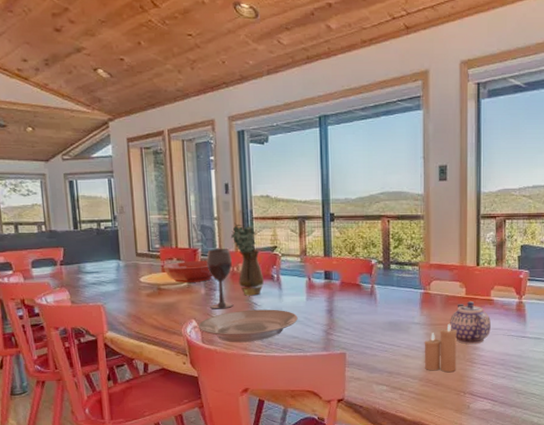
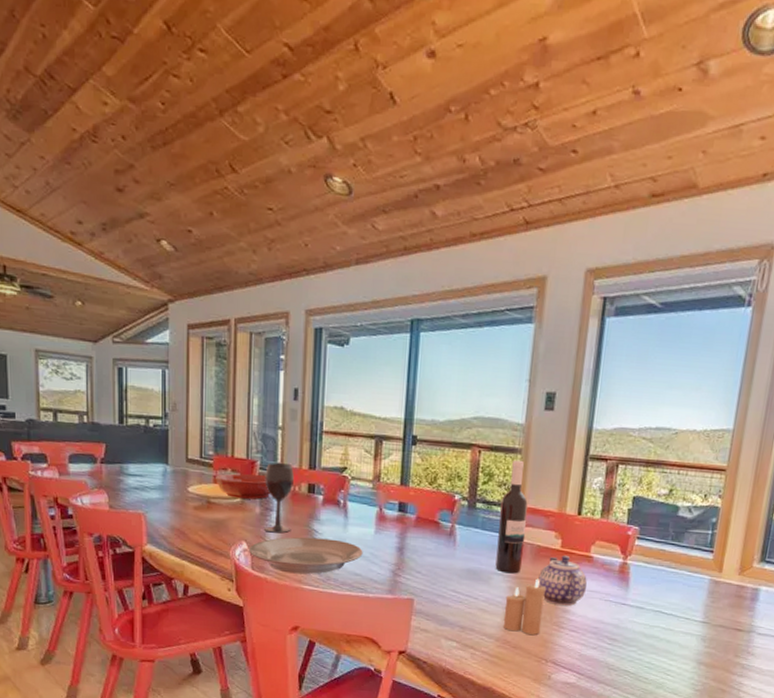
vase: present [230,222,265,296] -> none [295,435,329,522]
wine bottle: none [412,225,435,322] -> present [495,459,528,574]

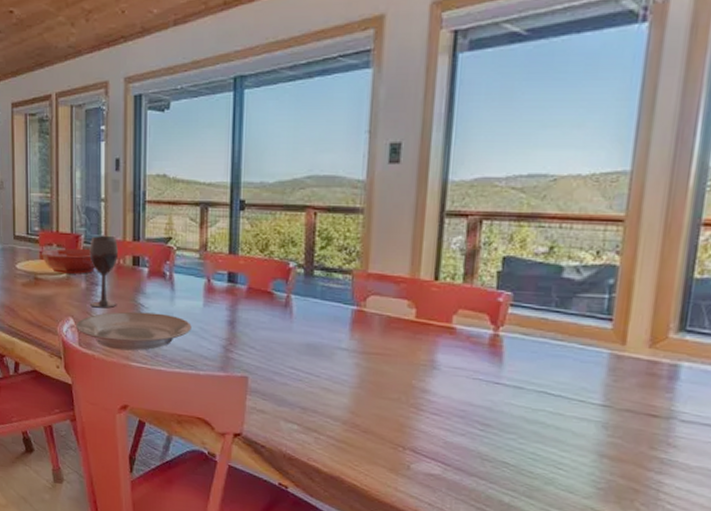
wine bottle: present [495,459,528,574] -> none [338,220,374,349]
candle: present [503,578,546,636] -> none [350,353,399,419]
teapot: present [537,555,587,606] -> none [389,327,449,385]

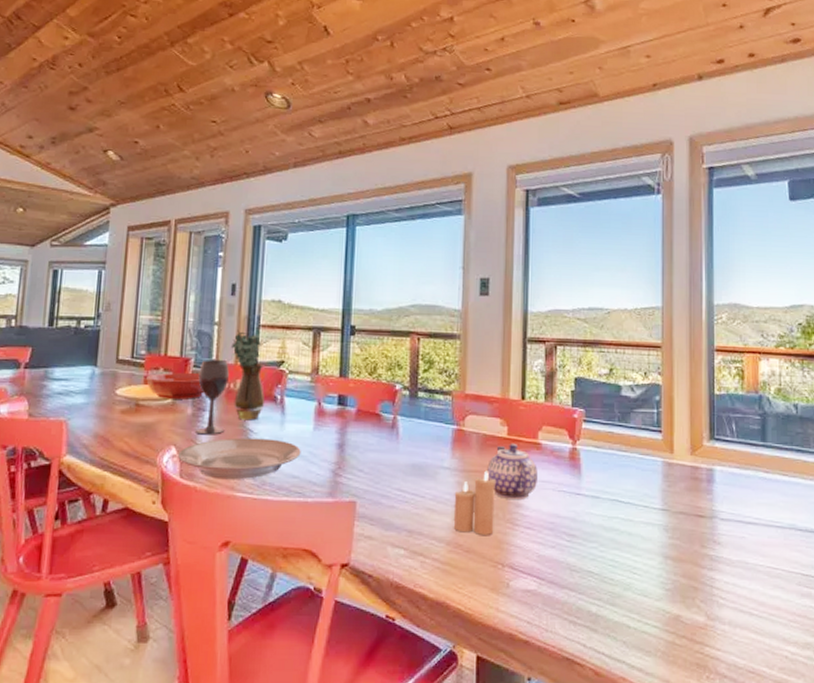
vase: none [118,206,155,296] -> present [230,330,265,421]
candle: none [350,353,399,419] -> present [453,470,495,536]
teapot: none [389,327,449,385] -> present [487,444,537,499]

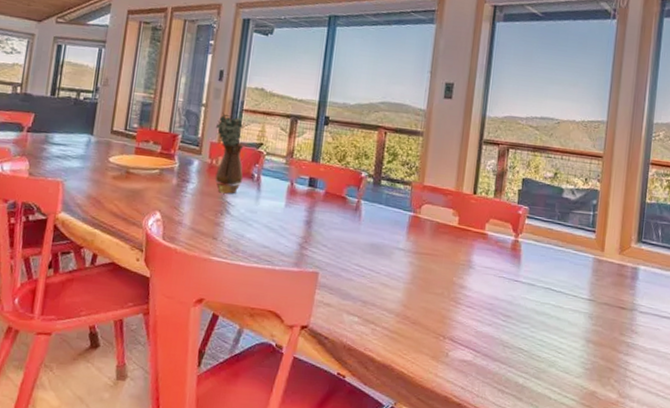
bowl: present [146,372,203,399] -> none [137,145,188,171]
plate: present [178,437,301,480] -> none [162,208,273,246]
wine glass: present [196,360,230,435] -> none [179,137,213,205]
candle: present [453,470,495,536] -> none [403,254,444,311]
teapot: present [487,444,537,499] -> none [436,232,482,282]

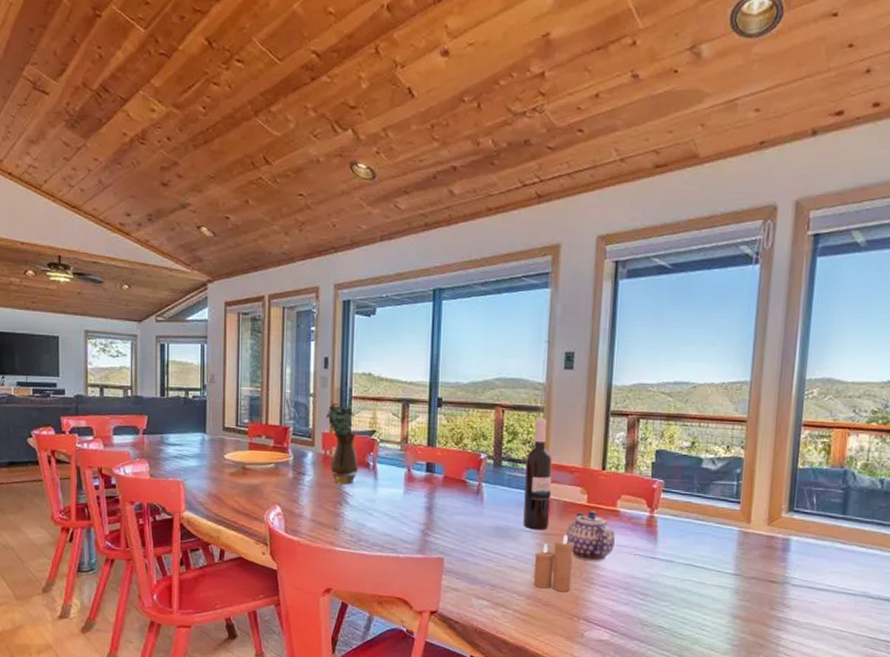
wine bottle: none [397,141,428,249] -> present [523,418,552,530]
candle: none [403,254,444,311] -> present [533,534,574,592]
teapot: none [436,232,482,282] -> present [566,511,615,561]

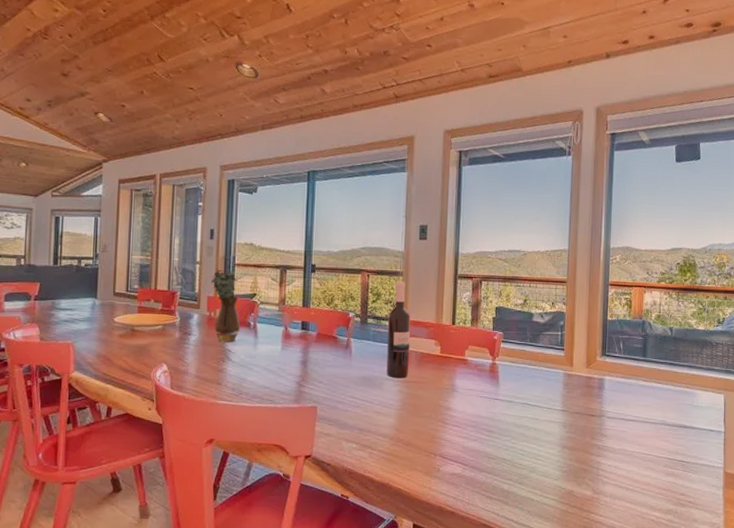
candle: present [533,534,574,592] -> none [396,381,430,433]
teapot: present [566,511,615,561] -> none [423,360,464,404]

